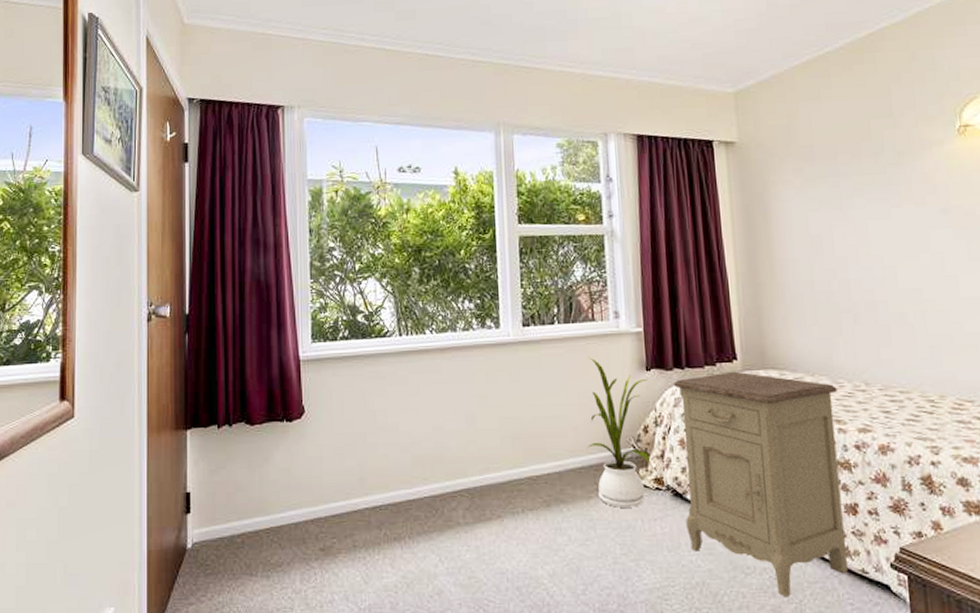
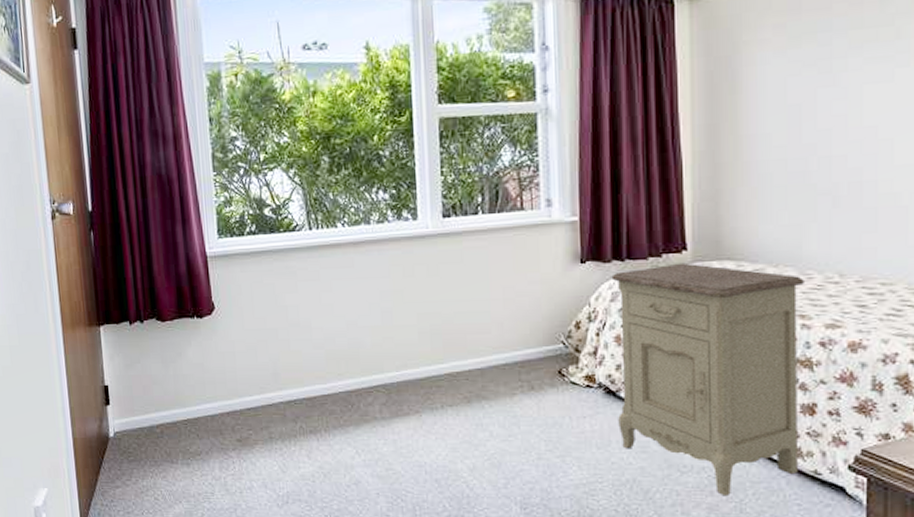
house plant: present [587,357,651,508] -> none [512,249,583,405]

